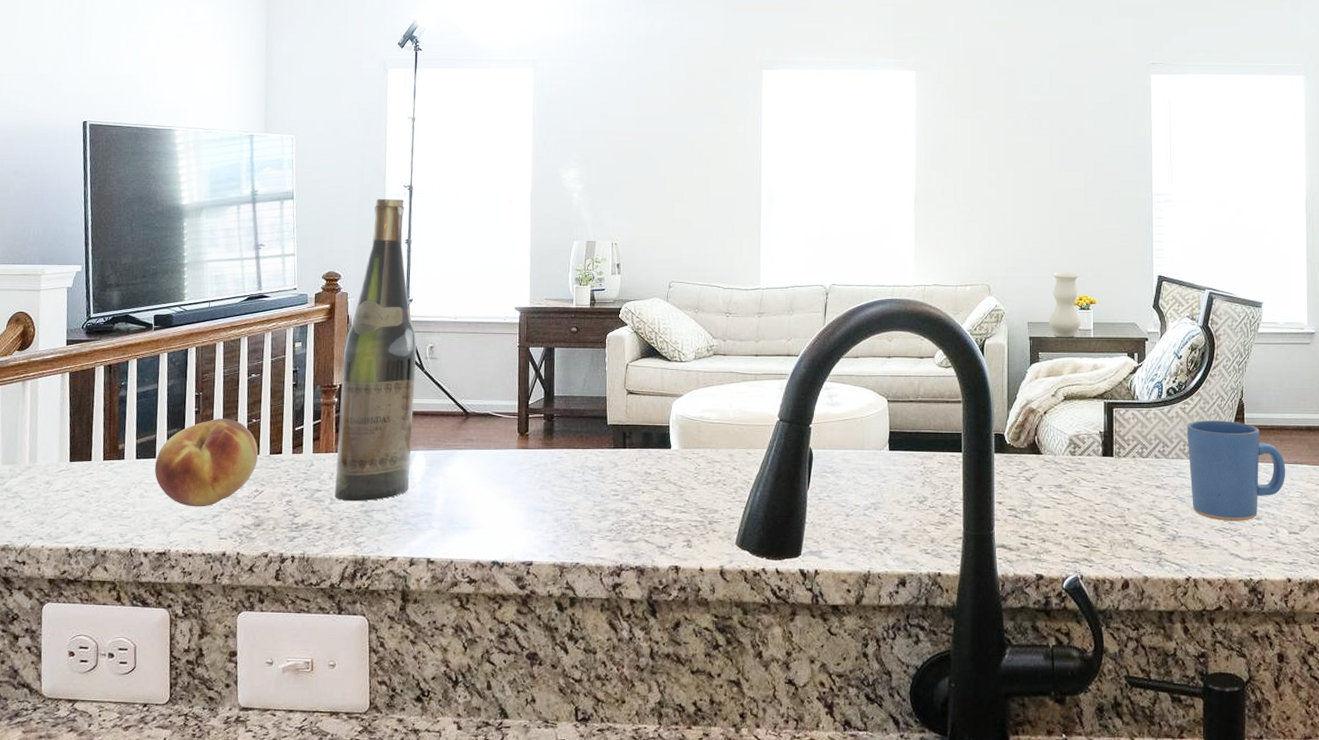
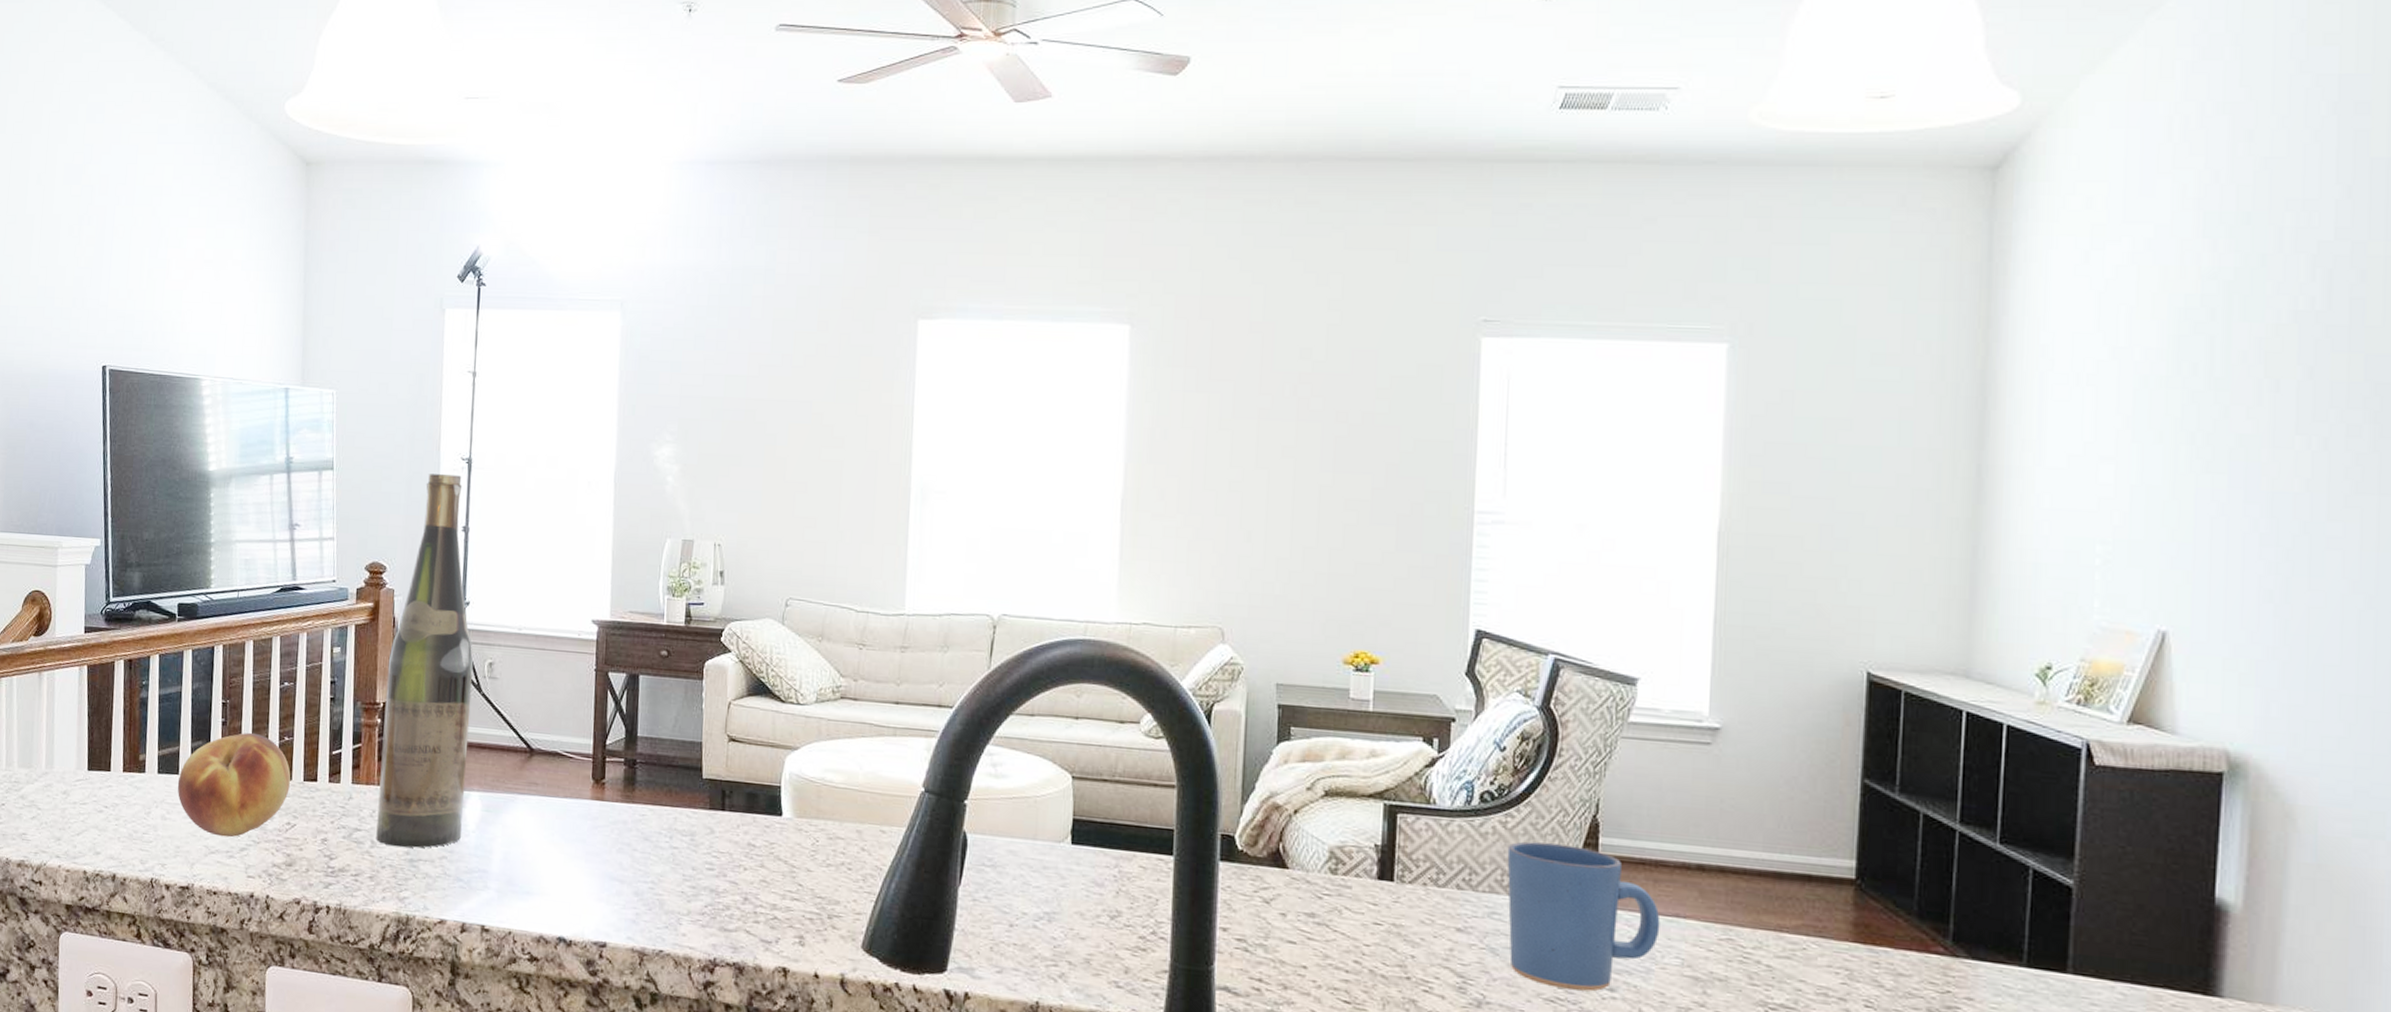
vase: present [1049,271,1081,338] -> none [1307,615,1357,711]

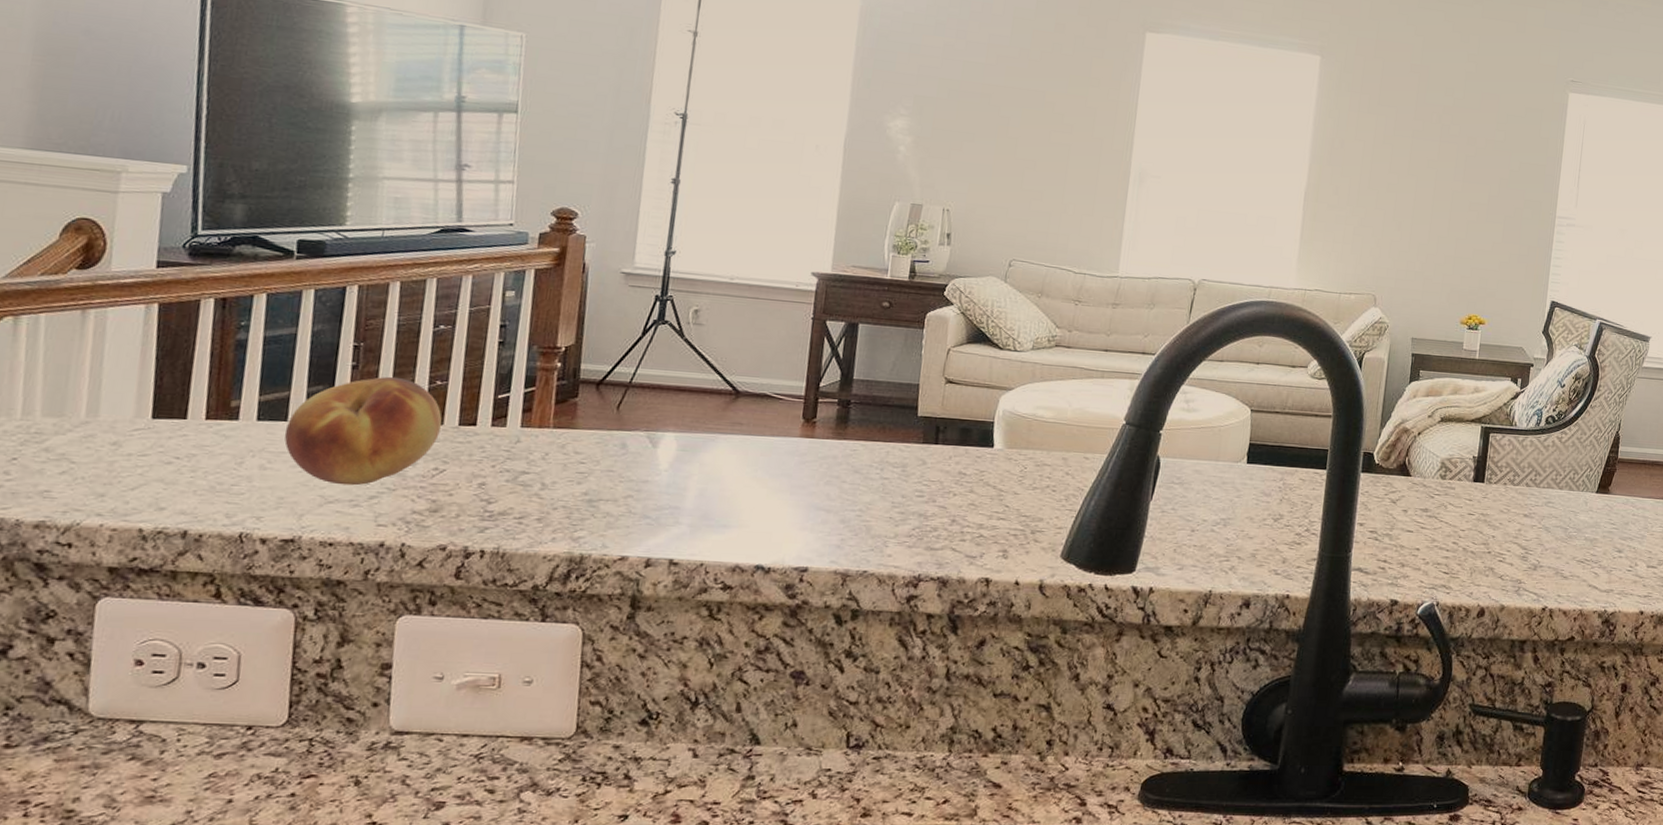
wine bottle: present [376,474,474,848] -> none [547,125,677,489]
mug: present [1507,841,1661,992] -> none [1557,451,1653,554]

